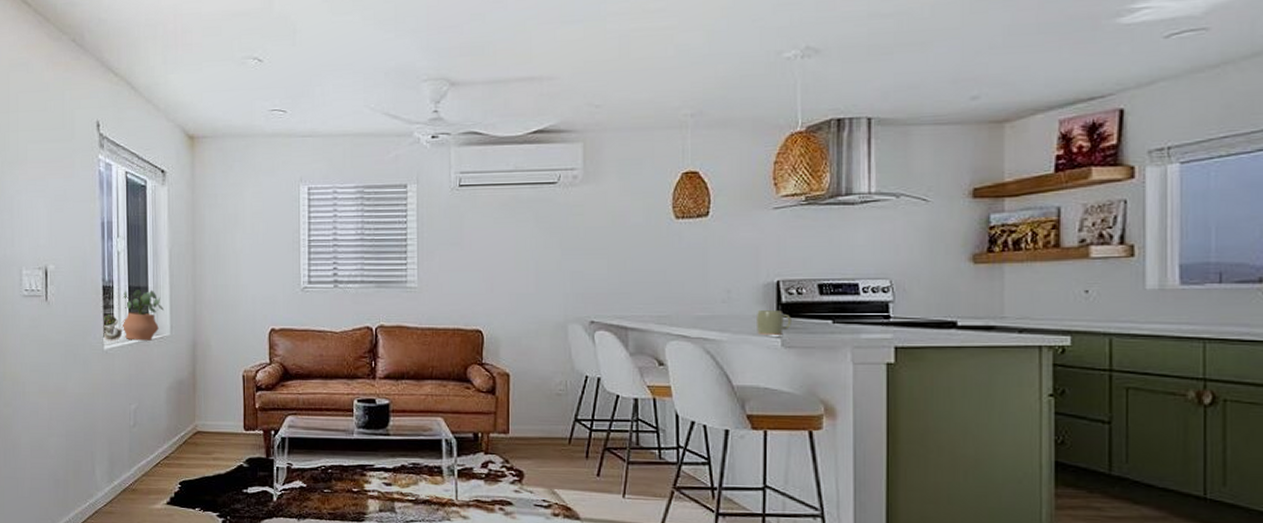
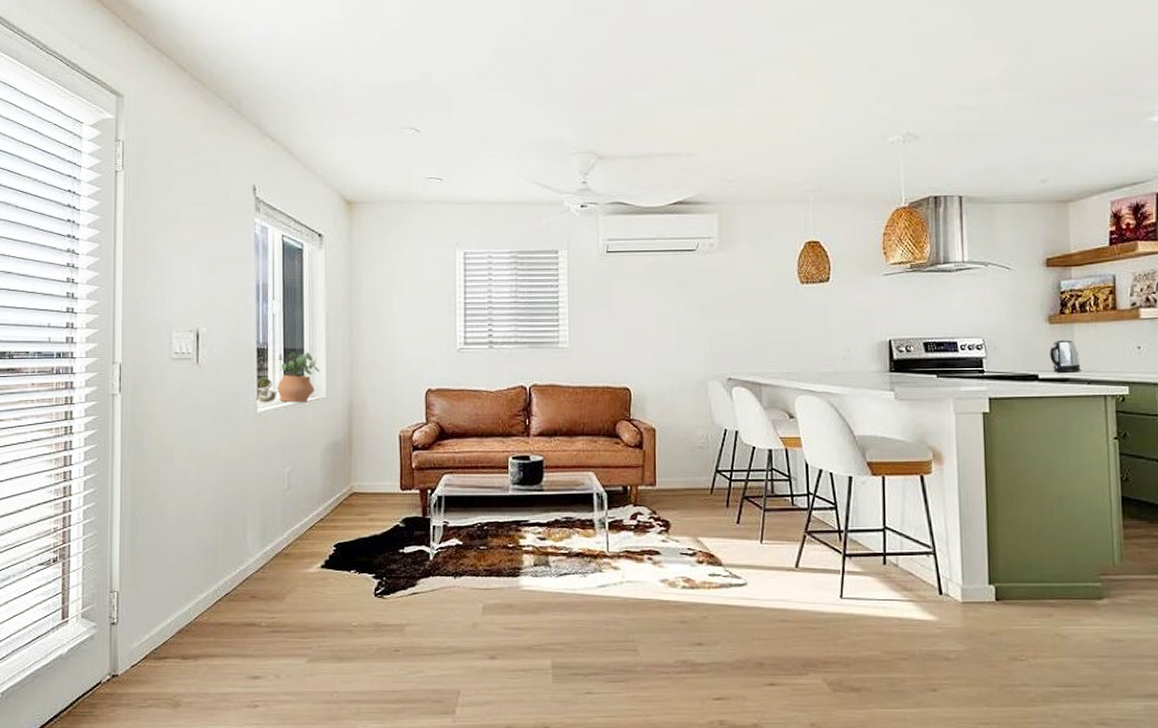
mug: present [755,310,792,335] -> none [872,366,903,389]
kettle: none [973,282,1011,319] -> present [1050,340,1081,373]

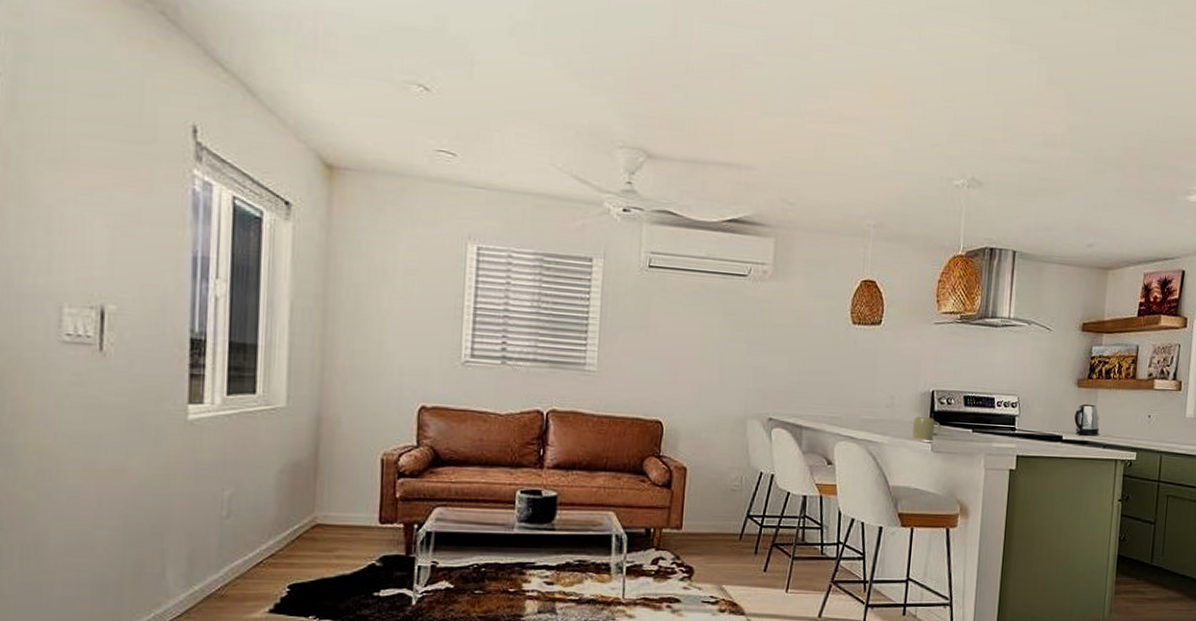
succulent plant: present [256,377,277,407] -> none [186,375,217,413]
potted plant: present [275,351,319,404] -> none [214,346,278,413]
mug: none [872,366,903,389] -> present [912,417,941,441]

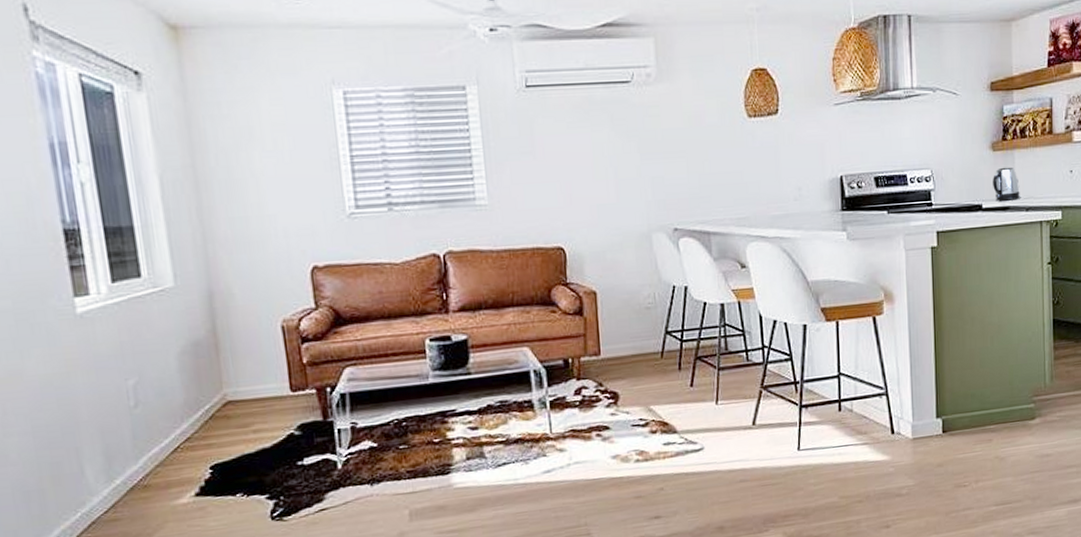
mug: present [912,417,941,441] -> none [824,205,854,230]

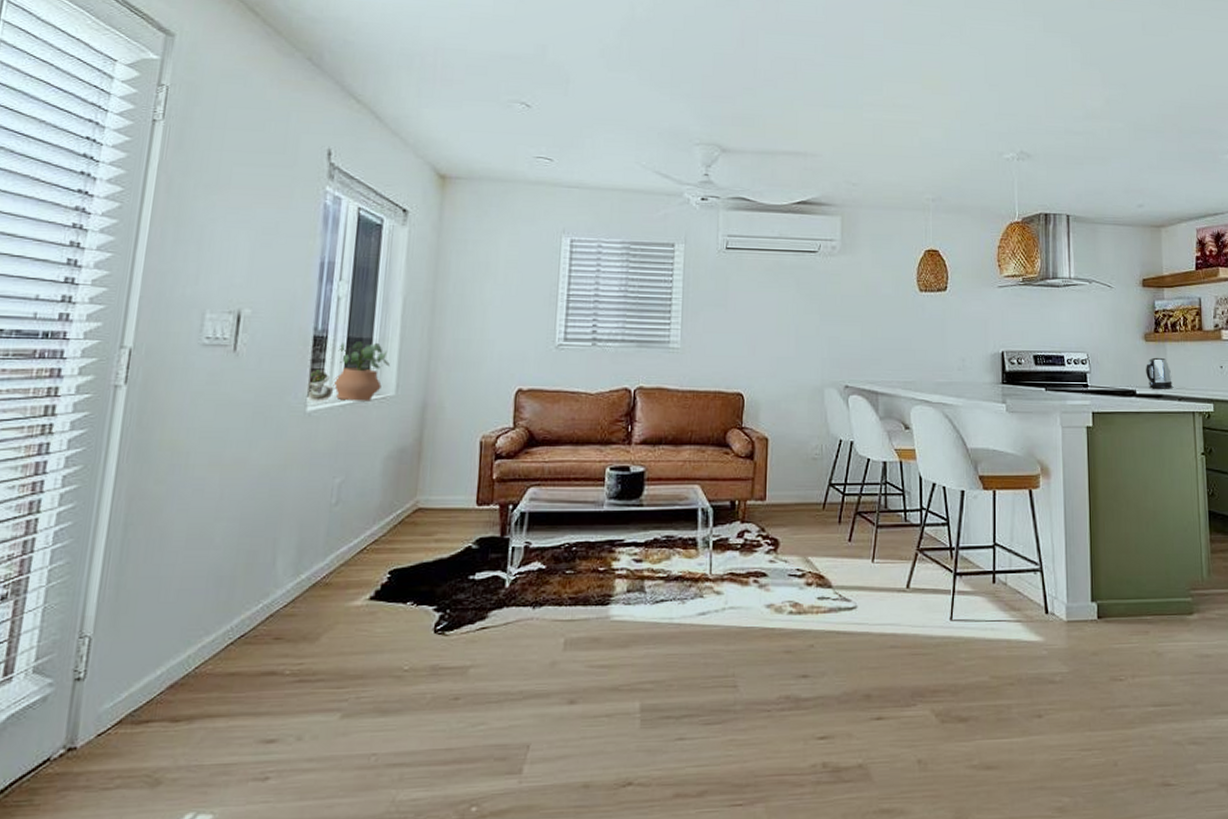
succulent plant: none [68,266,103,306] -> present [307,370,334,405]
potted plant: none [96,229,161,298] -> present [332,340,390,403]

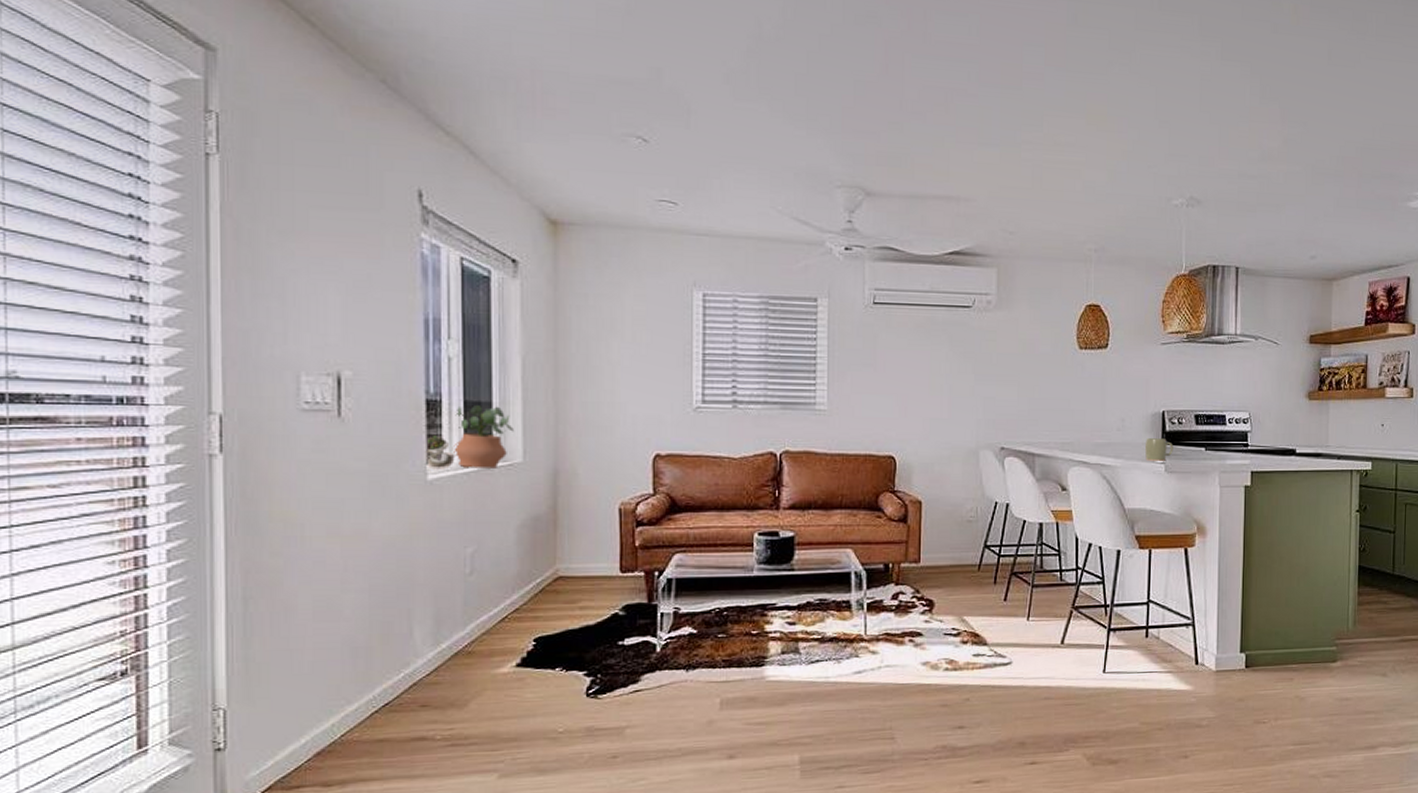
mug: none [985,378,1014,401] -> present [1144,438,1173,461]
kettle: present [1146,357,1173,389] -> none [1307,416,1333,448]

